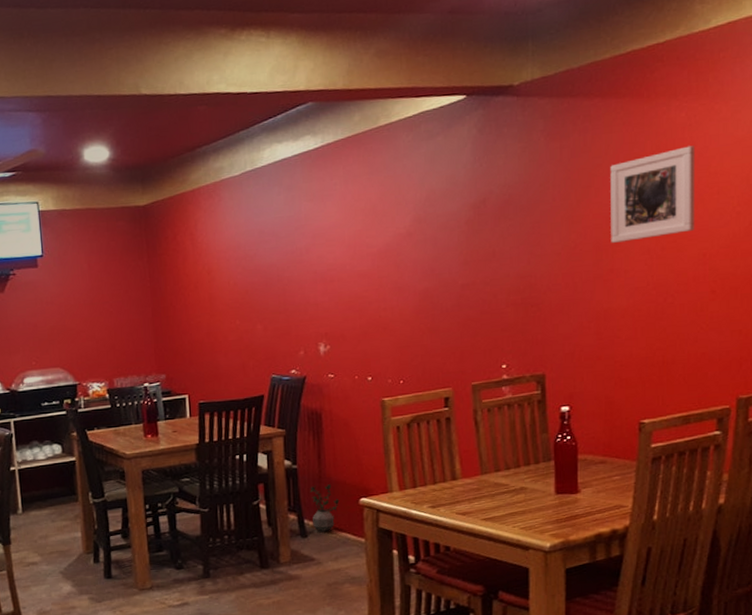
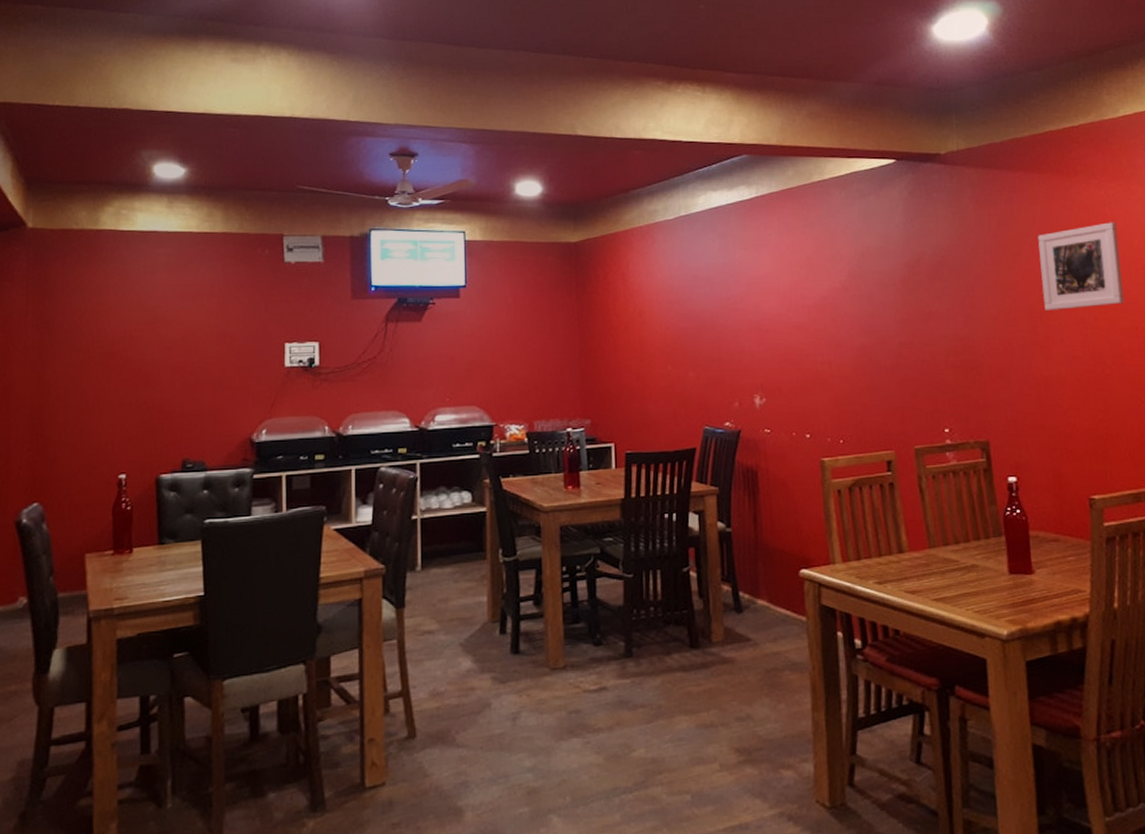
potted plant: present [310,484,340,532] -> none [745,552,778,607]

